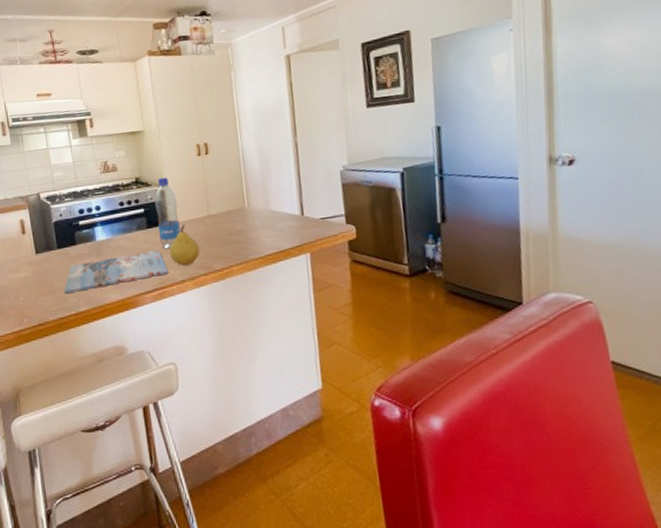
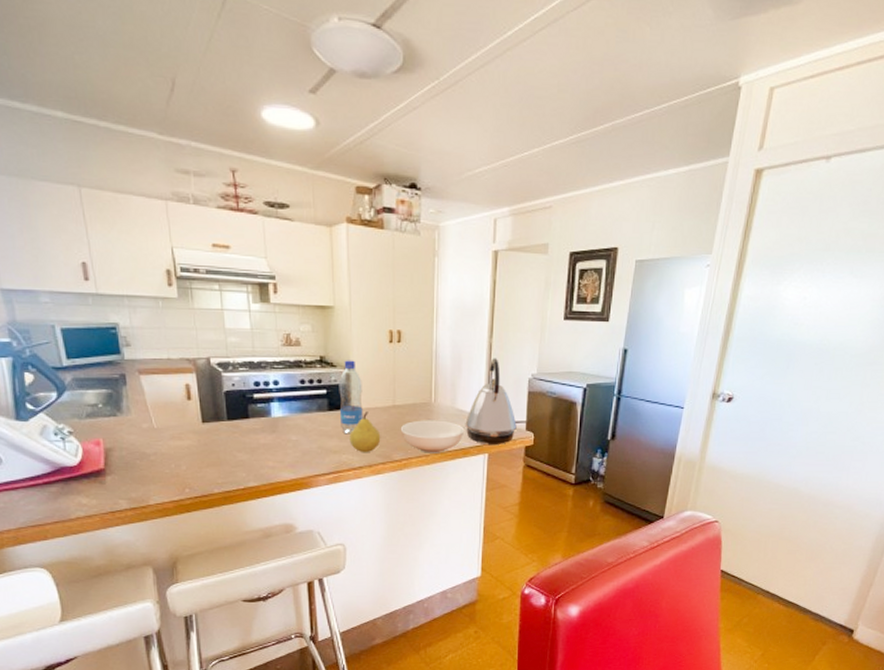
magazine: present [64,249,168,294] -> none [233,433,346,468]
bowl: none [217,224,283,260] -> present [400,420,465,453]
kettle: none [281,155,336,244] -> present [465,358,517,444]

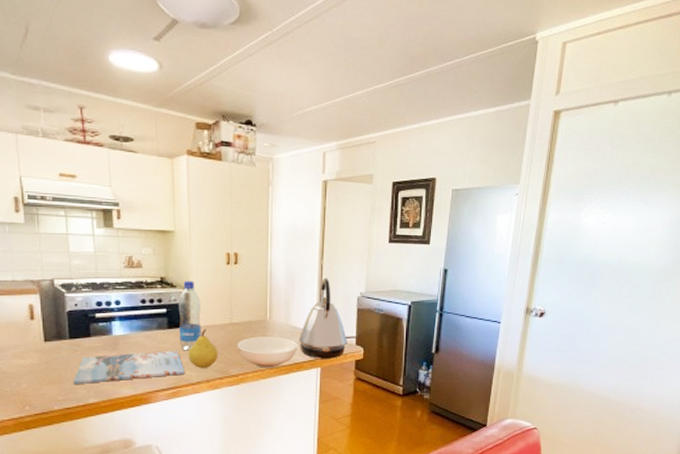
magazine: none [233,433,346,468] -> present [73,350,184,385]

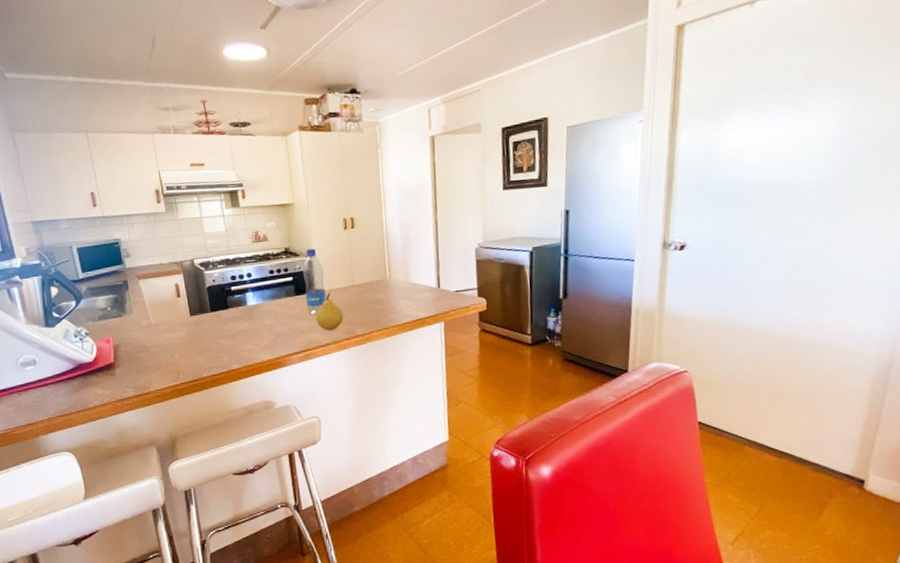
magazine: present [73,350,184,385] -> none [217,315,314,354]
bowl: present [237,336,298,368] -> none [360,294,420,326]
kettle: present [298,278,347,359] -> none [419,232,469,313]

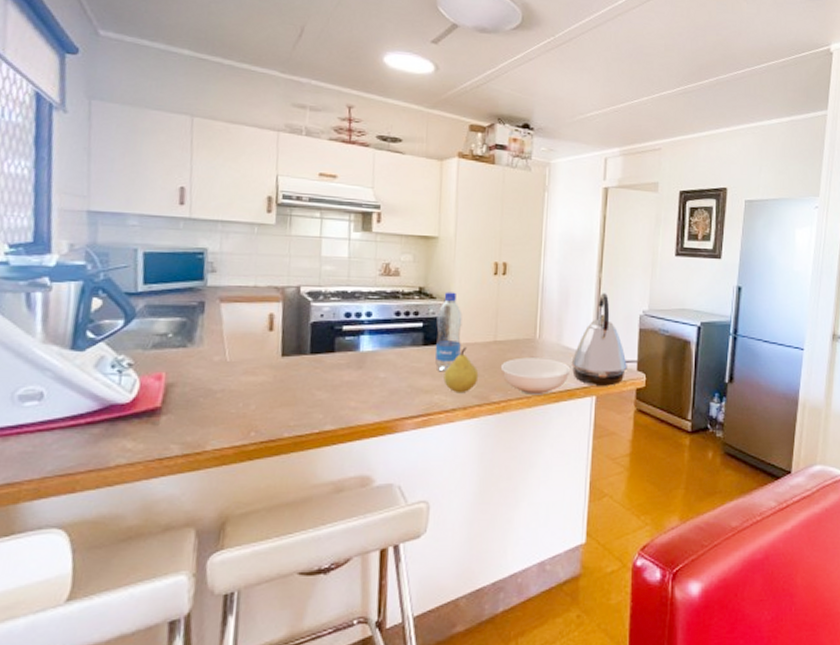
bowl: none [360,294,420,326] -> present [500,357,571,395]
kettle: none [419,232,469,313] -> present [571,293,627,386]

